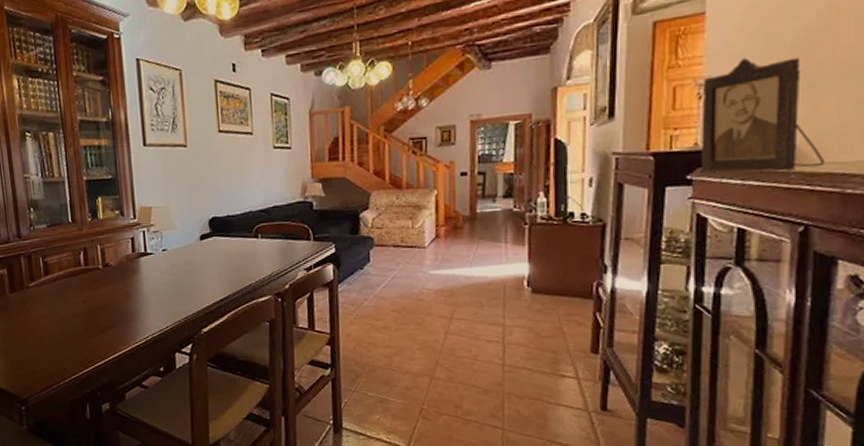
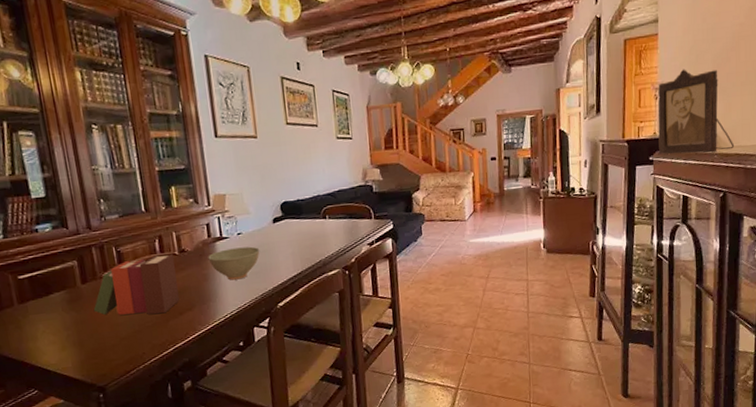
books: none [19,267,101,330] -> present [93,254,179,315]
bowl: none [131,264,185,300] -> present [208,246,260,281]

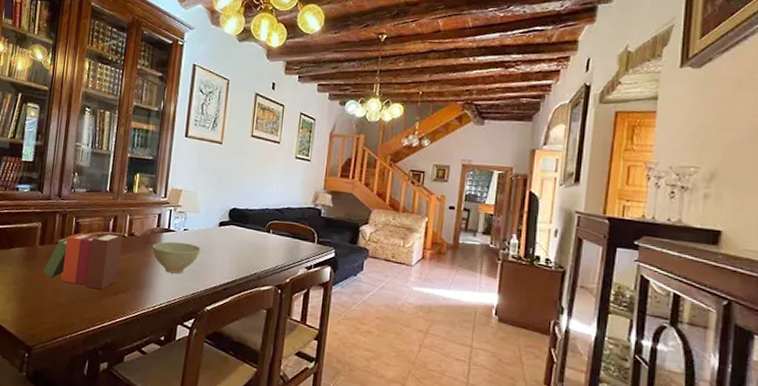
photo frame: present [658,69,735,154] -> none [647,153,746,253]

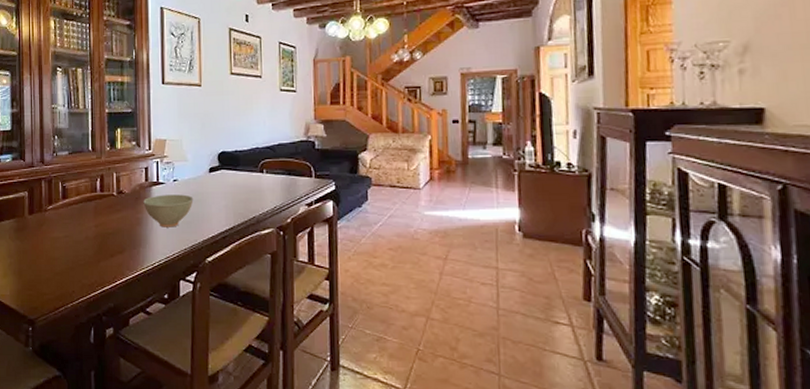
books: present [42,232,123,290] -> none [35,194,113,253]

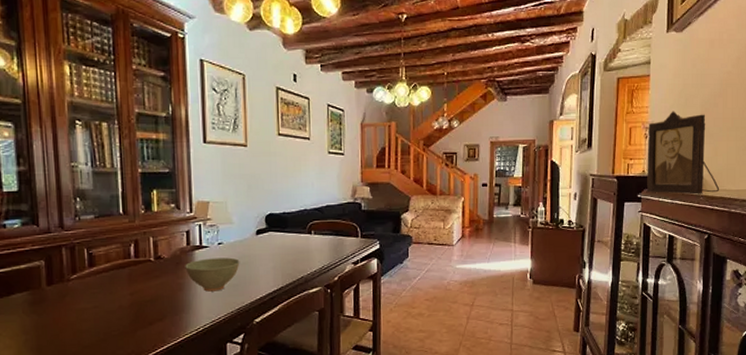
photo frame: none [674,27,796,132] -> present [647,111,720,195]

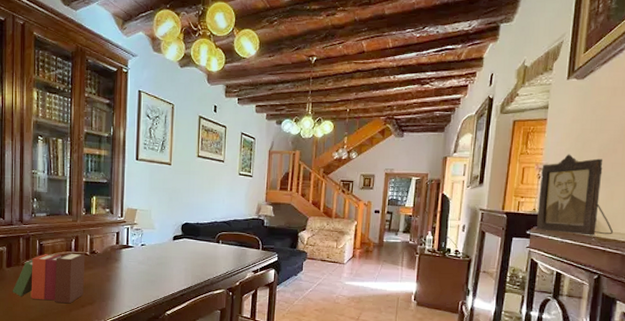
books: none [56,260,150,323] -> present [12,253,86,304]
bowl: present [185,257,240,292] -> none [113,256,158,285]

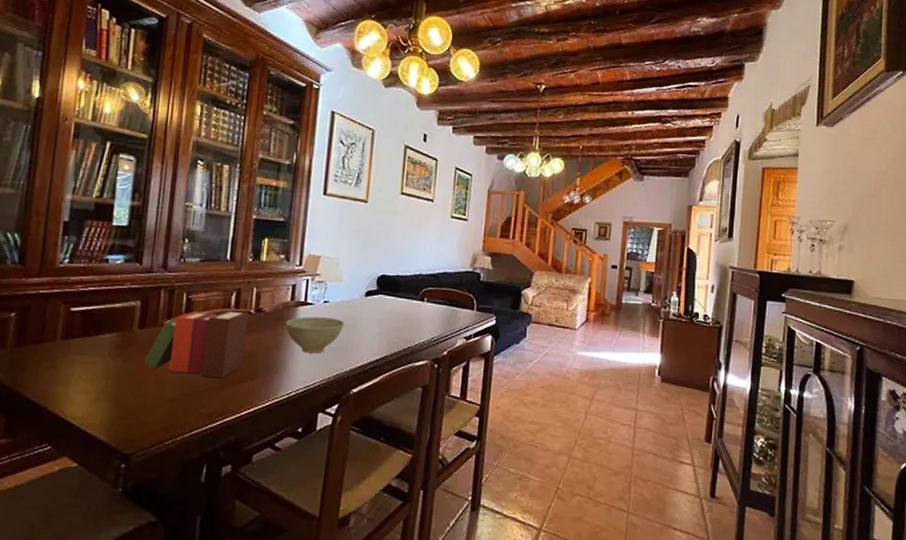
bowl: none [113,256,158,285] -> present [285,316,345,354]
photo frame: present [537,154,614,236] -> none [792,207,874,300]

